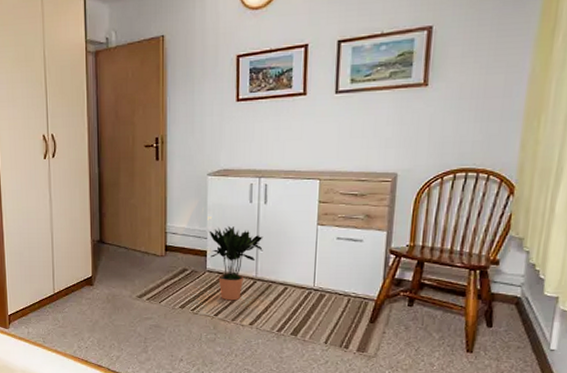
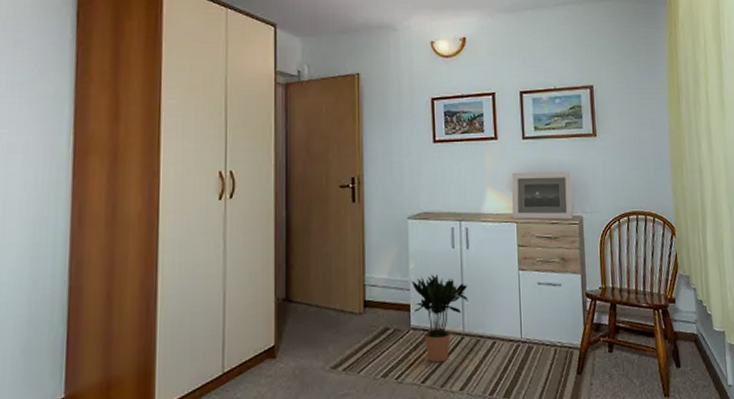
picture frame: none [315,126,391,177] -> present [511,171,573,220]

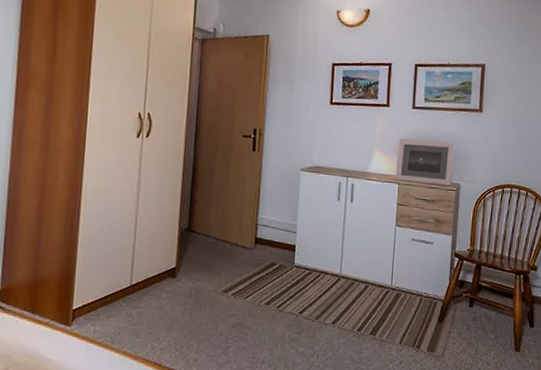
potted plant: present [411,274,469,363] -> none [298,221,349,298]

